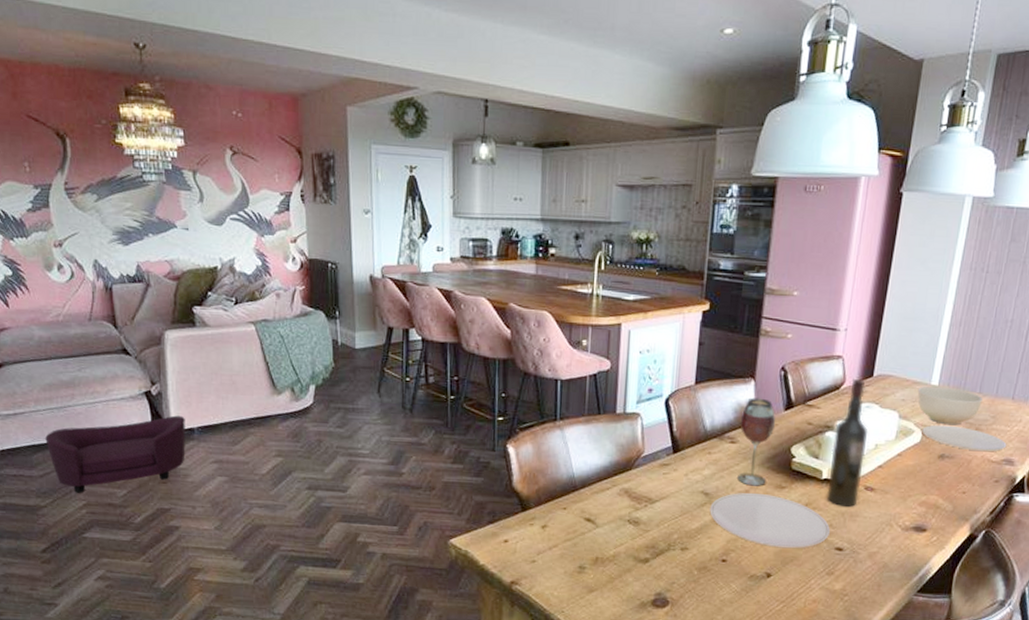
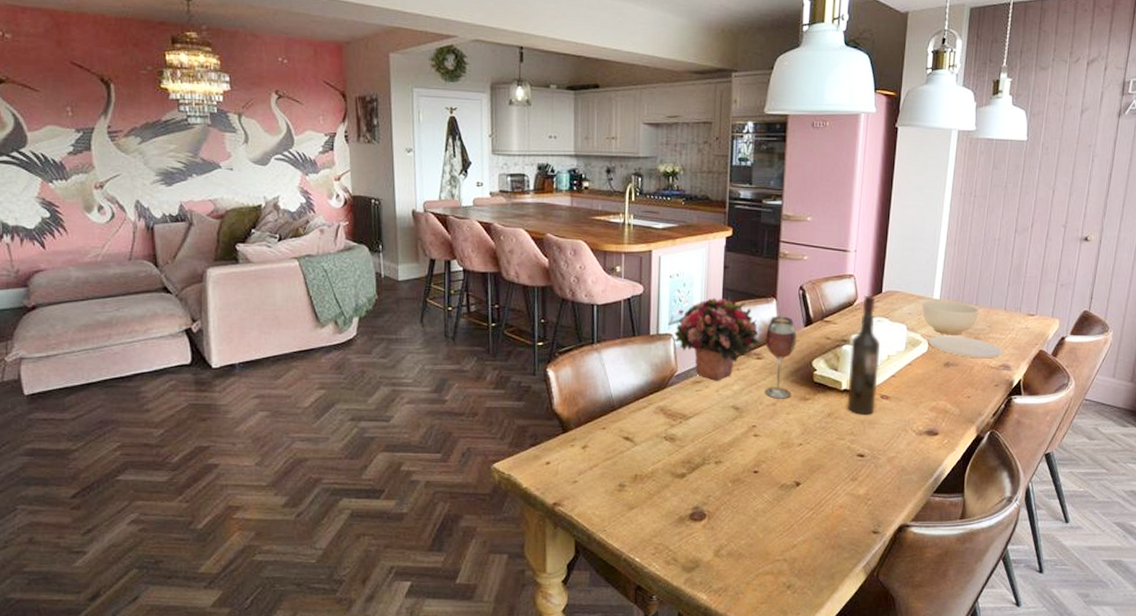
dog bed: present [45,415,185,493] -> none [79,352,226,435]
bouquet: none [641,375,734,465] -> present [674,296,760,381]
plate: present [710,492,830,549] -> none [740,405,851,457]

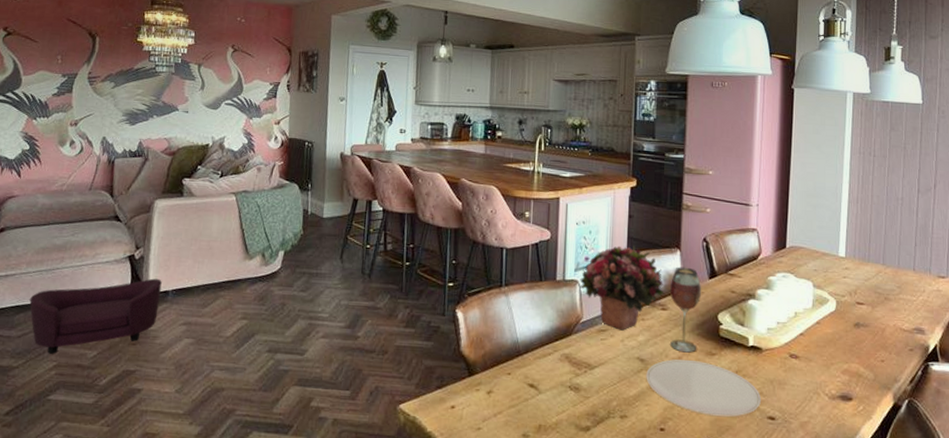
dog bed: none [79,352,226,435] -> present [29,278,162,354]
plate: none [740,405,851,457] -> present [646,359,761,418]
wine bottle: present [847,296,881,415] -> none [755,250,787,374]
bowl: present [922,300,979,335] -> none [827,257,887,295]
plate: present [928,335,1003,359] -> none [836,294,915,321]

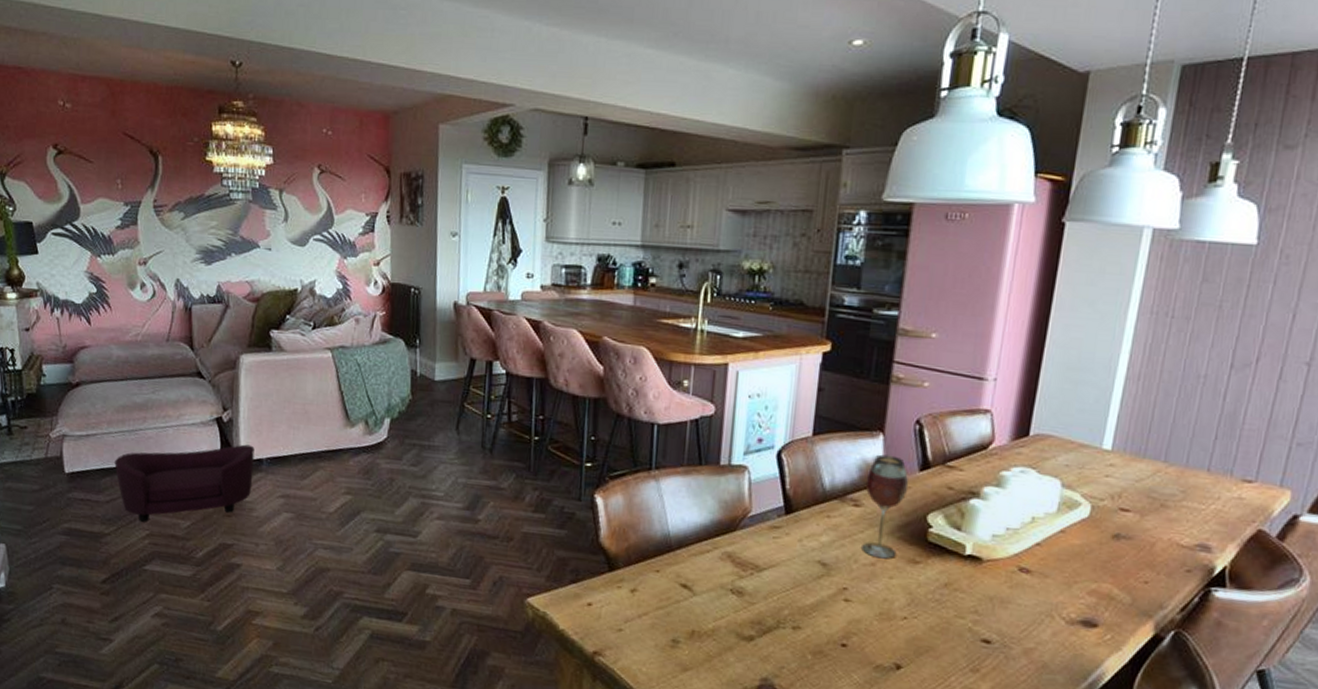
bouquet: present [579,245,664,331] -> none [749,425,859,529]
plate: present [646,359,761,418] -> none [827,565,975,638]

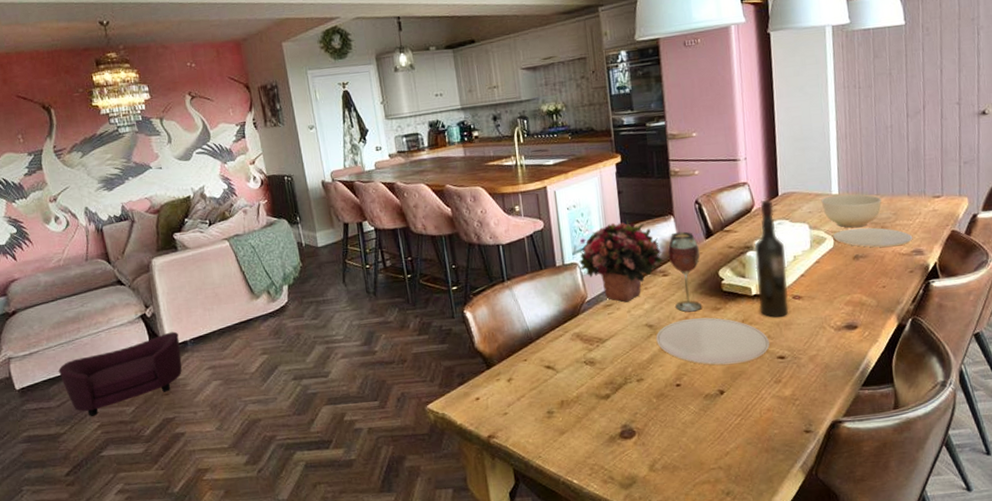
bouquet: none [749,425,859,529] -> present [579,220,664,302]
plate: none [827,565,975,638] -> present [656,317,770,366]
wine bottle: none [971,438,1023,591] -> present [754,200,789,317]
bowl: none [1085,450,1169,500] -> present [821,194,882,228]
plate: none [1091,497,1202,534] -> present [833,227,913,248]

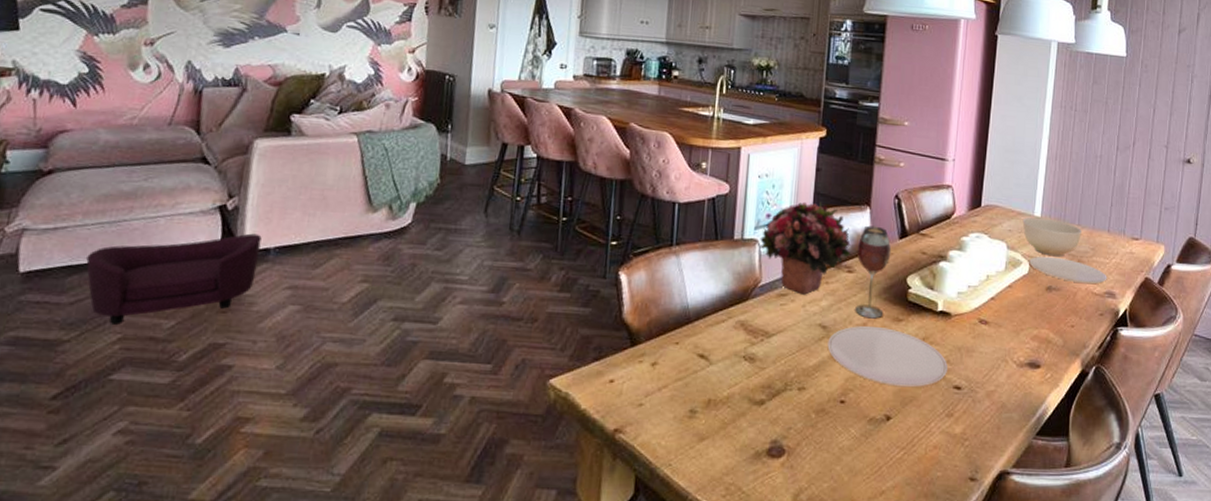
wine bottle: present [754,200,789,317] -> none [943,209,980,341]

